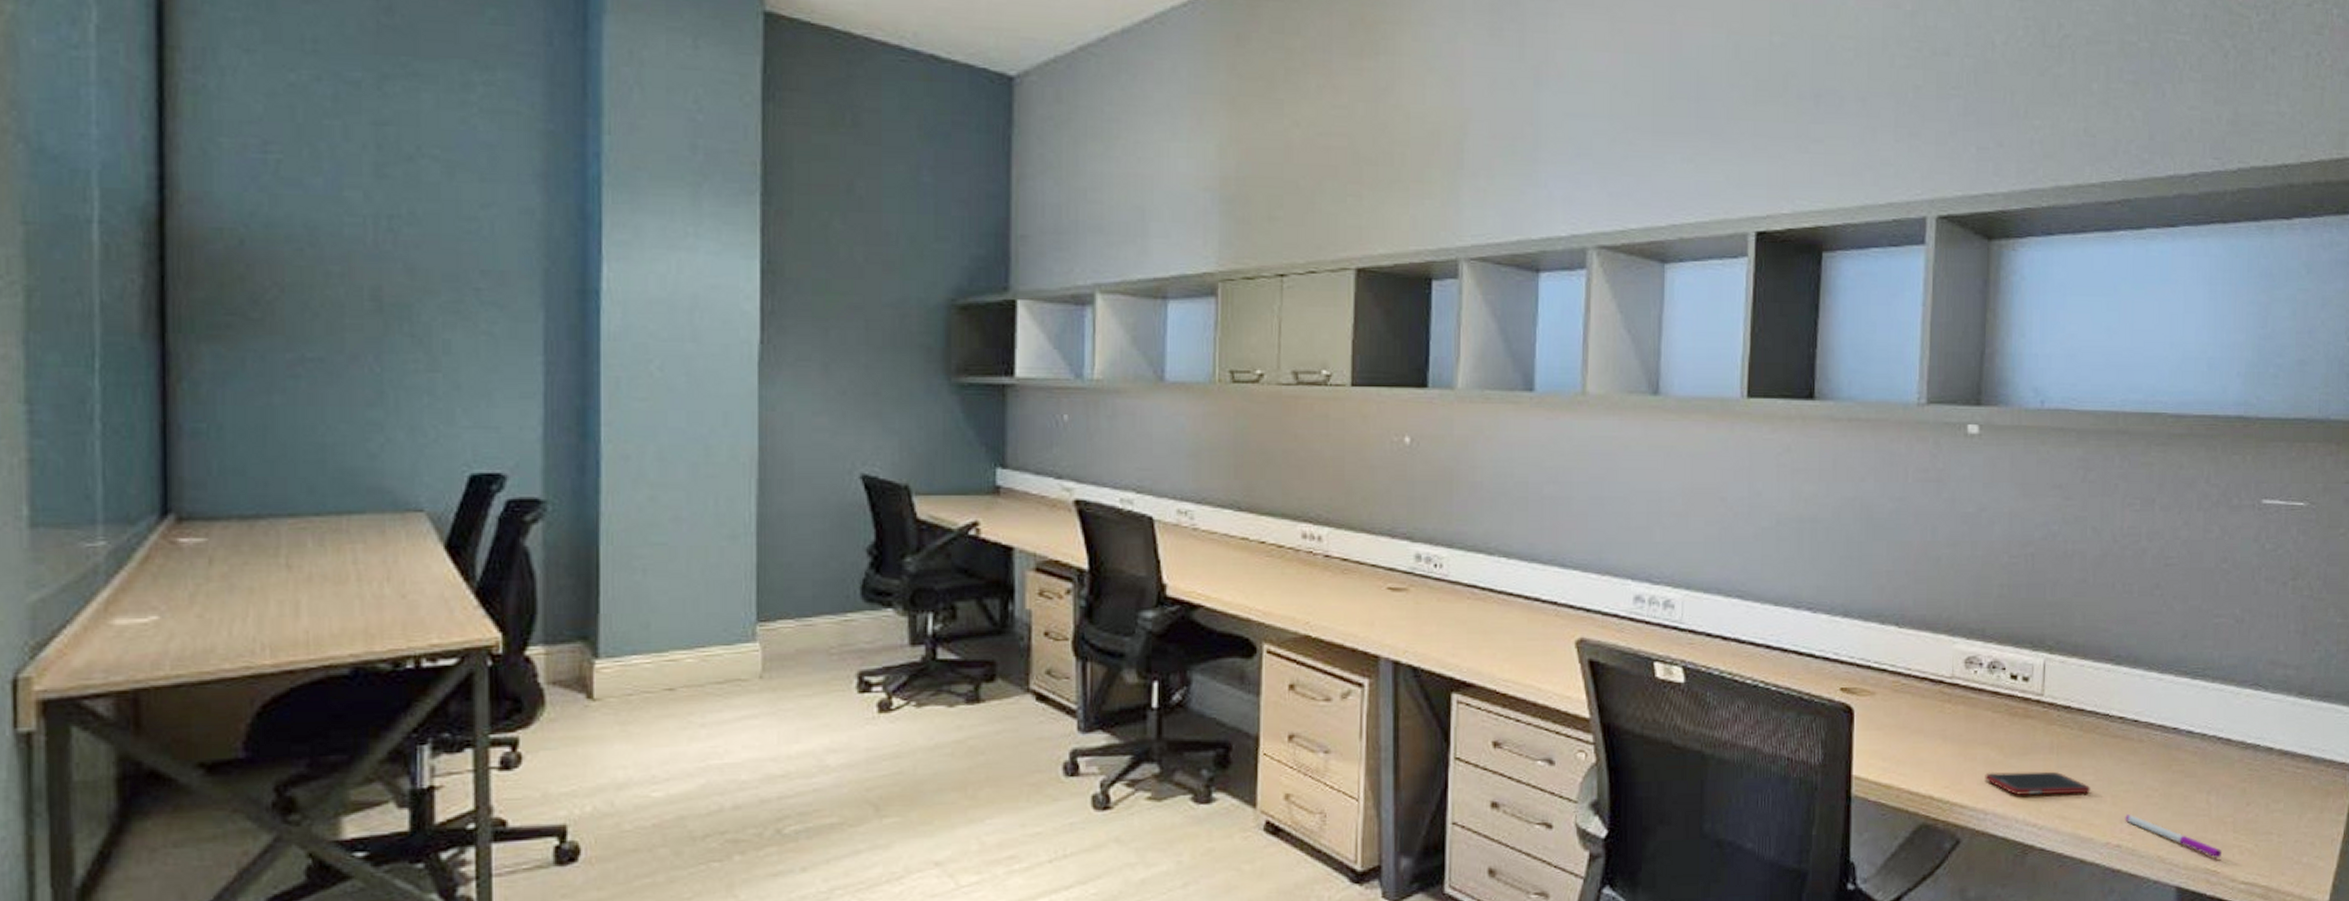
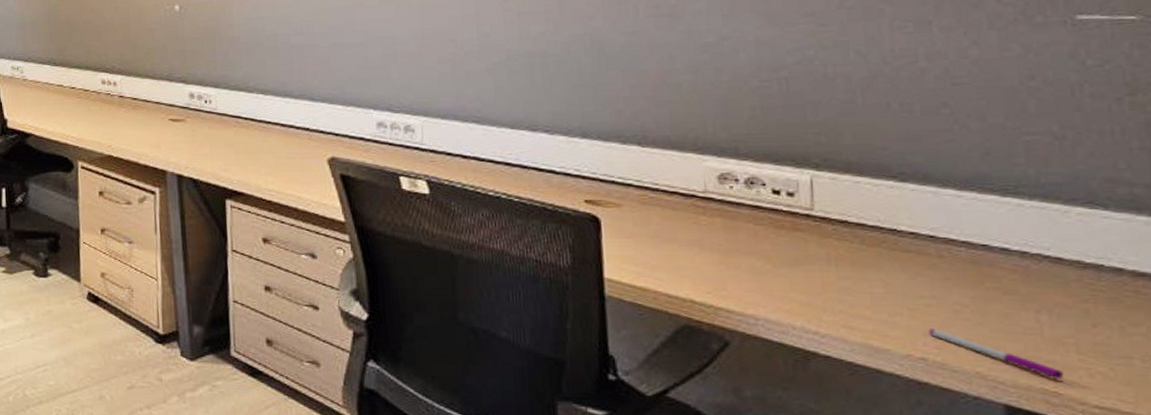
cell phone: present [1985,771,2091,796] -> none [752,280,882,306]

